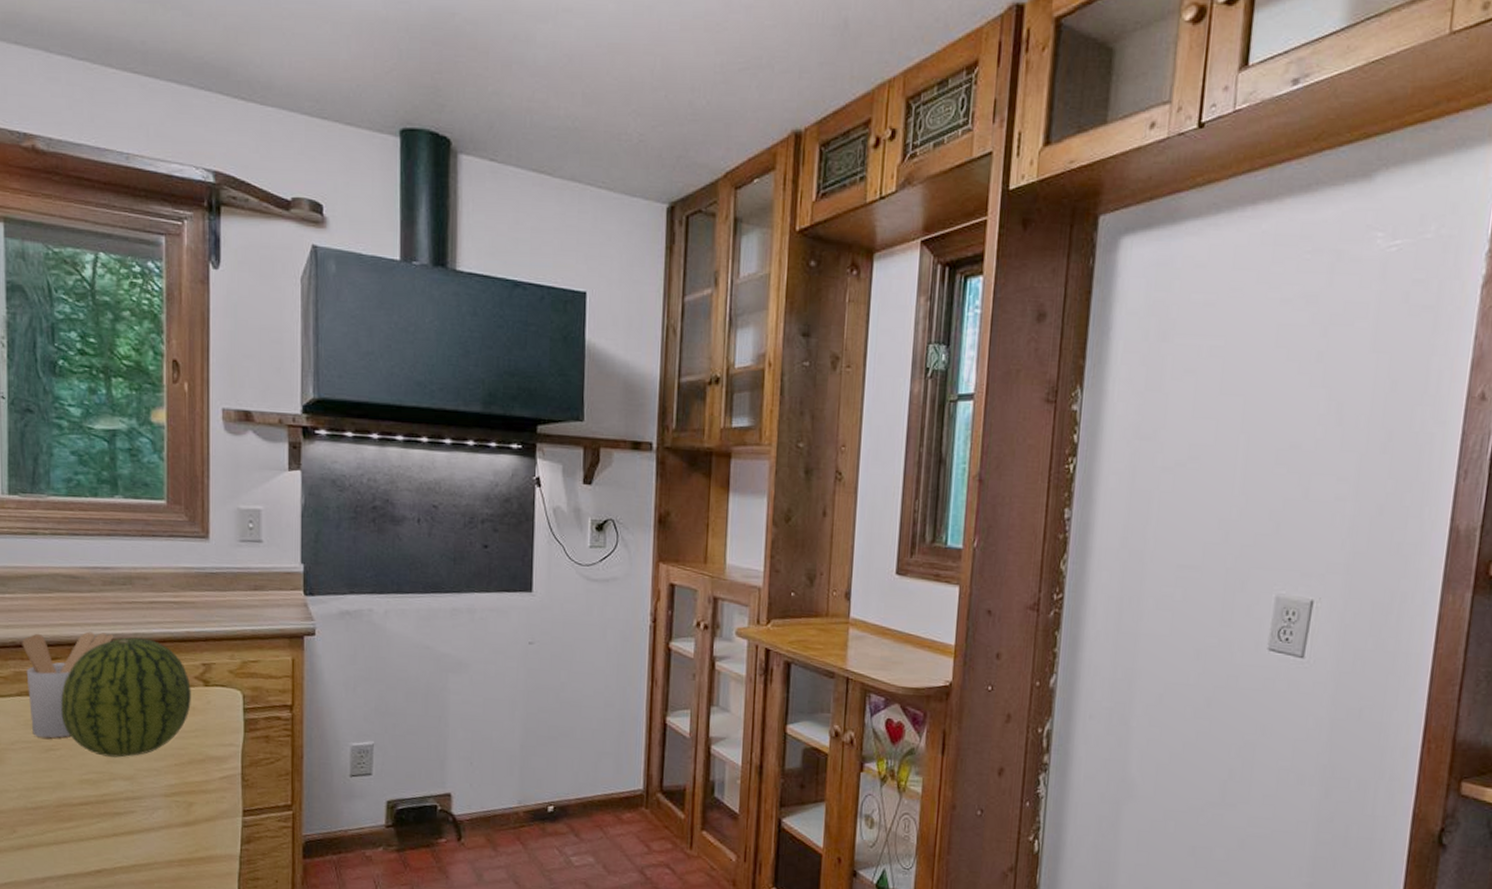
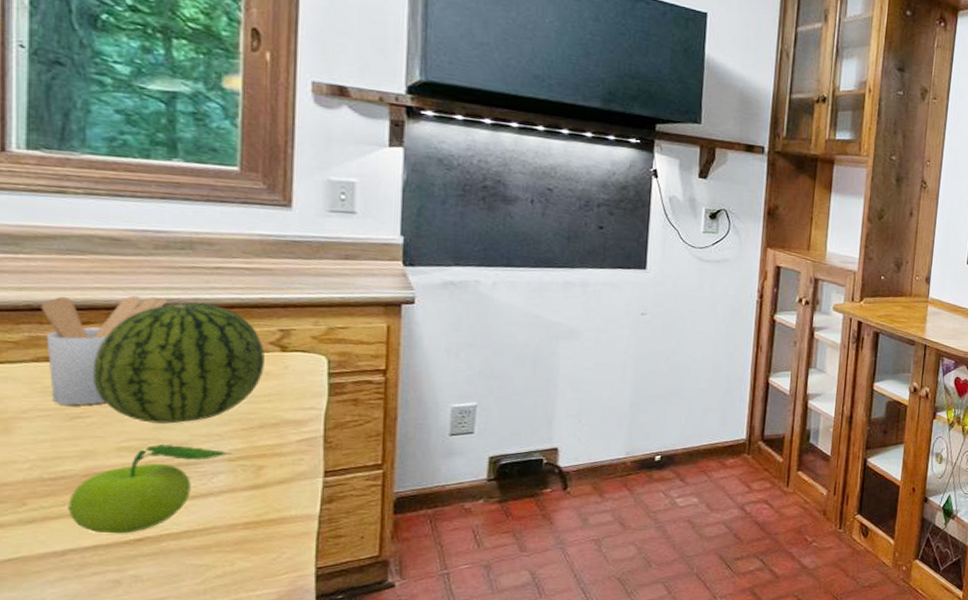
fruit: none [46,778,168,865] -> present [68,444,233,534]

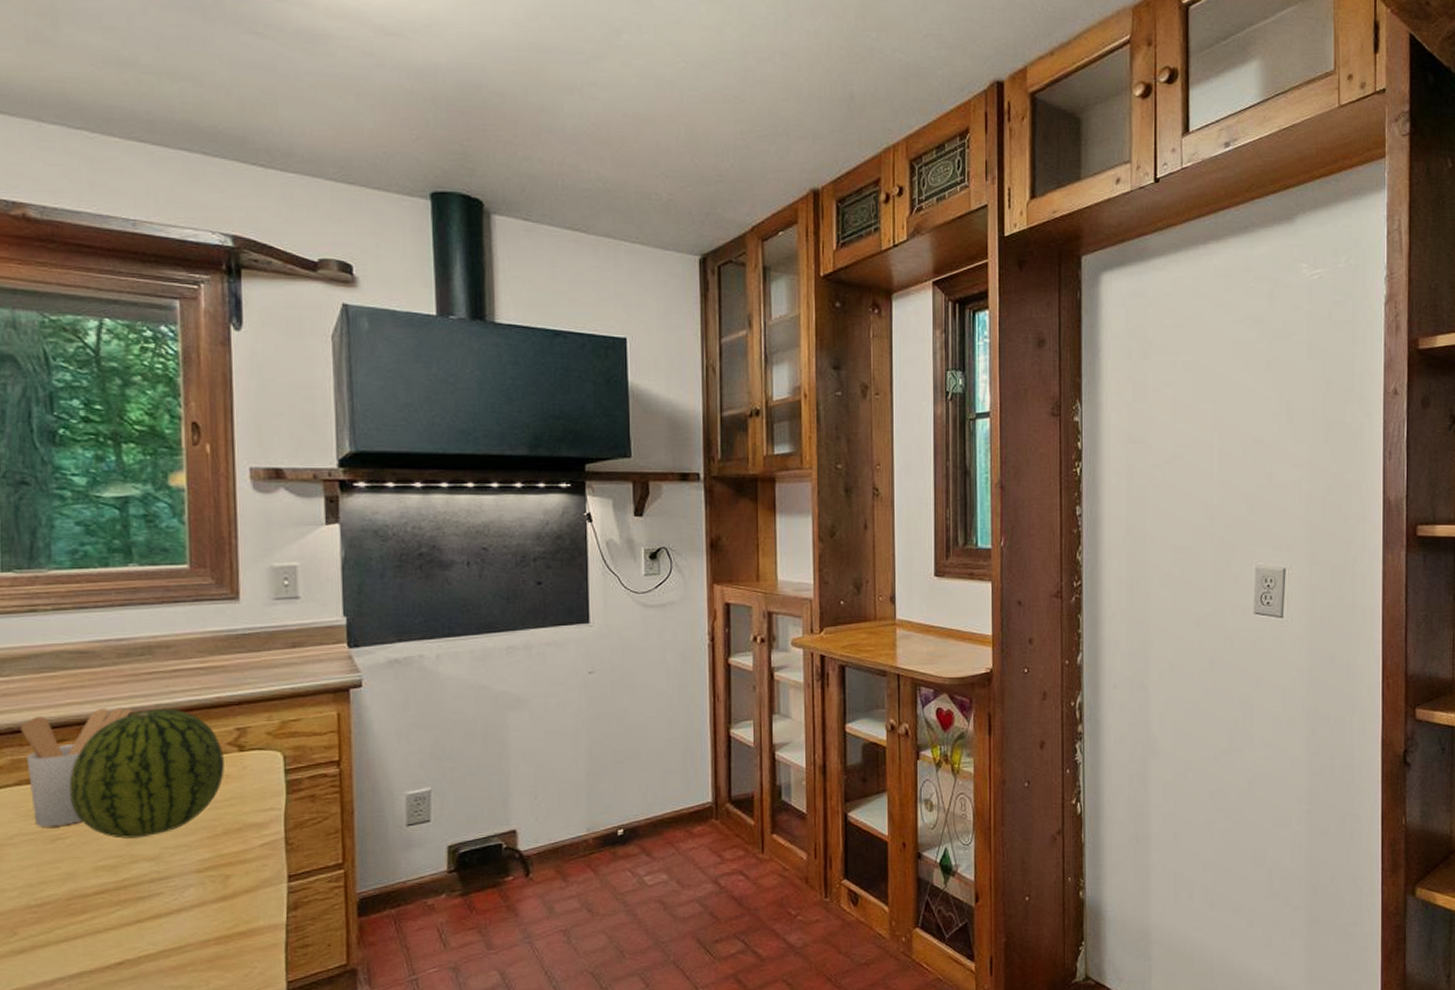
fruit: present [68,444,233,534] -> none [54,860,201,959]

